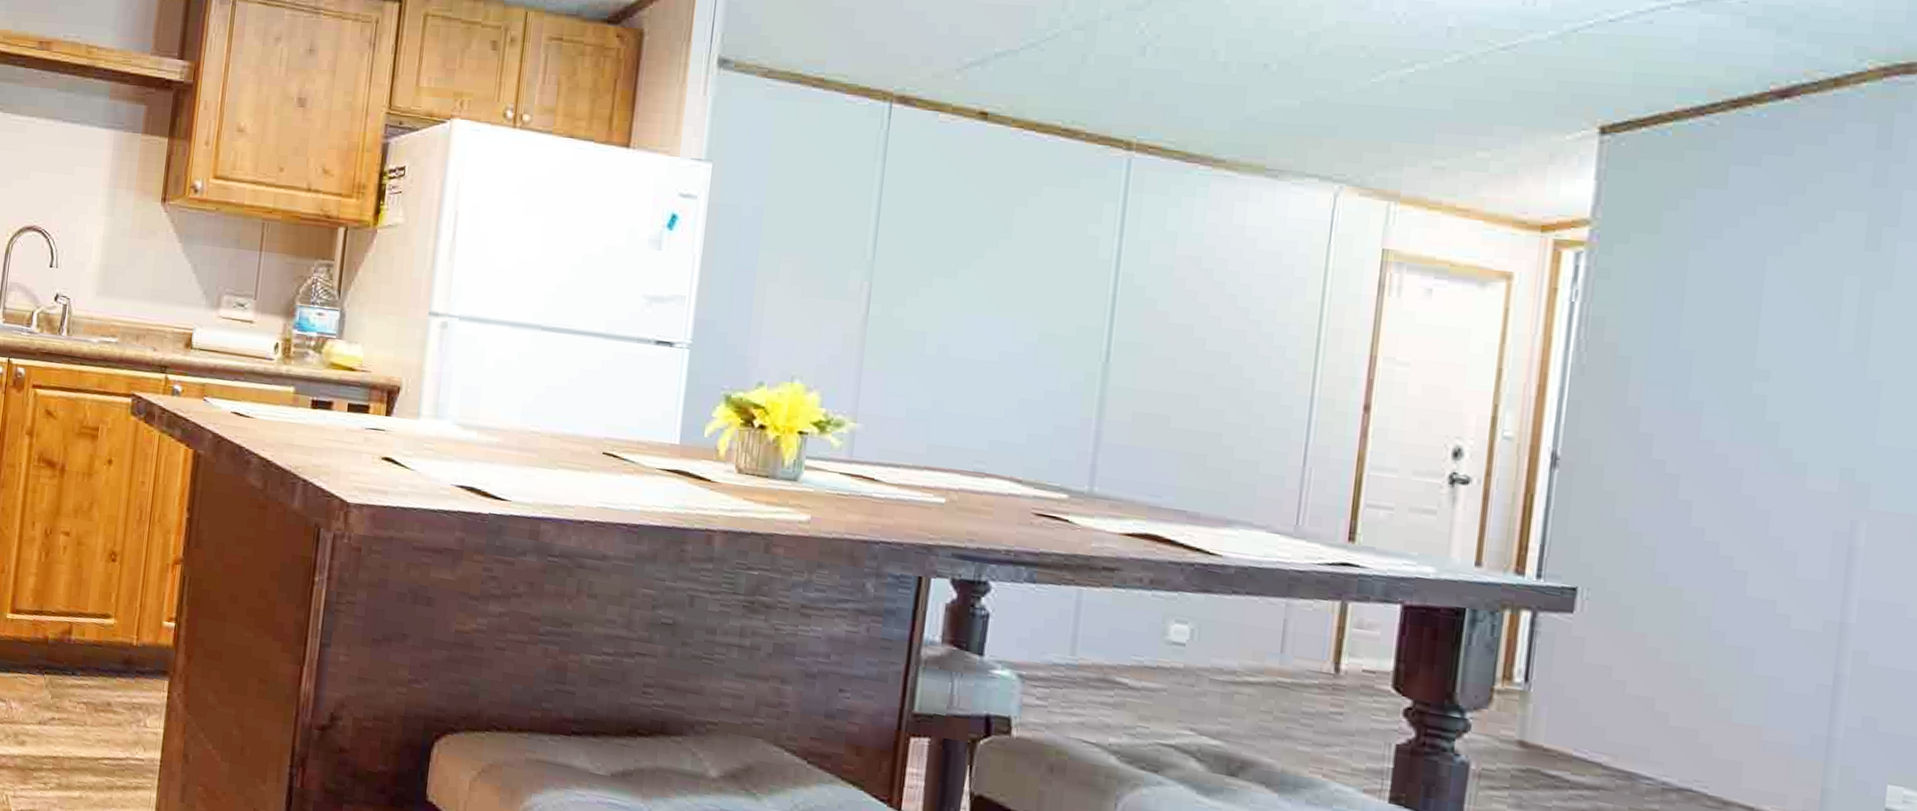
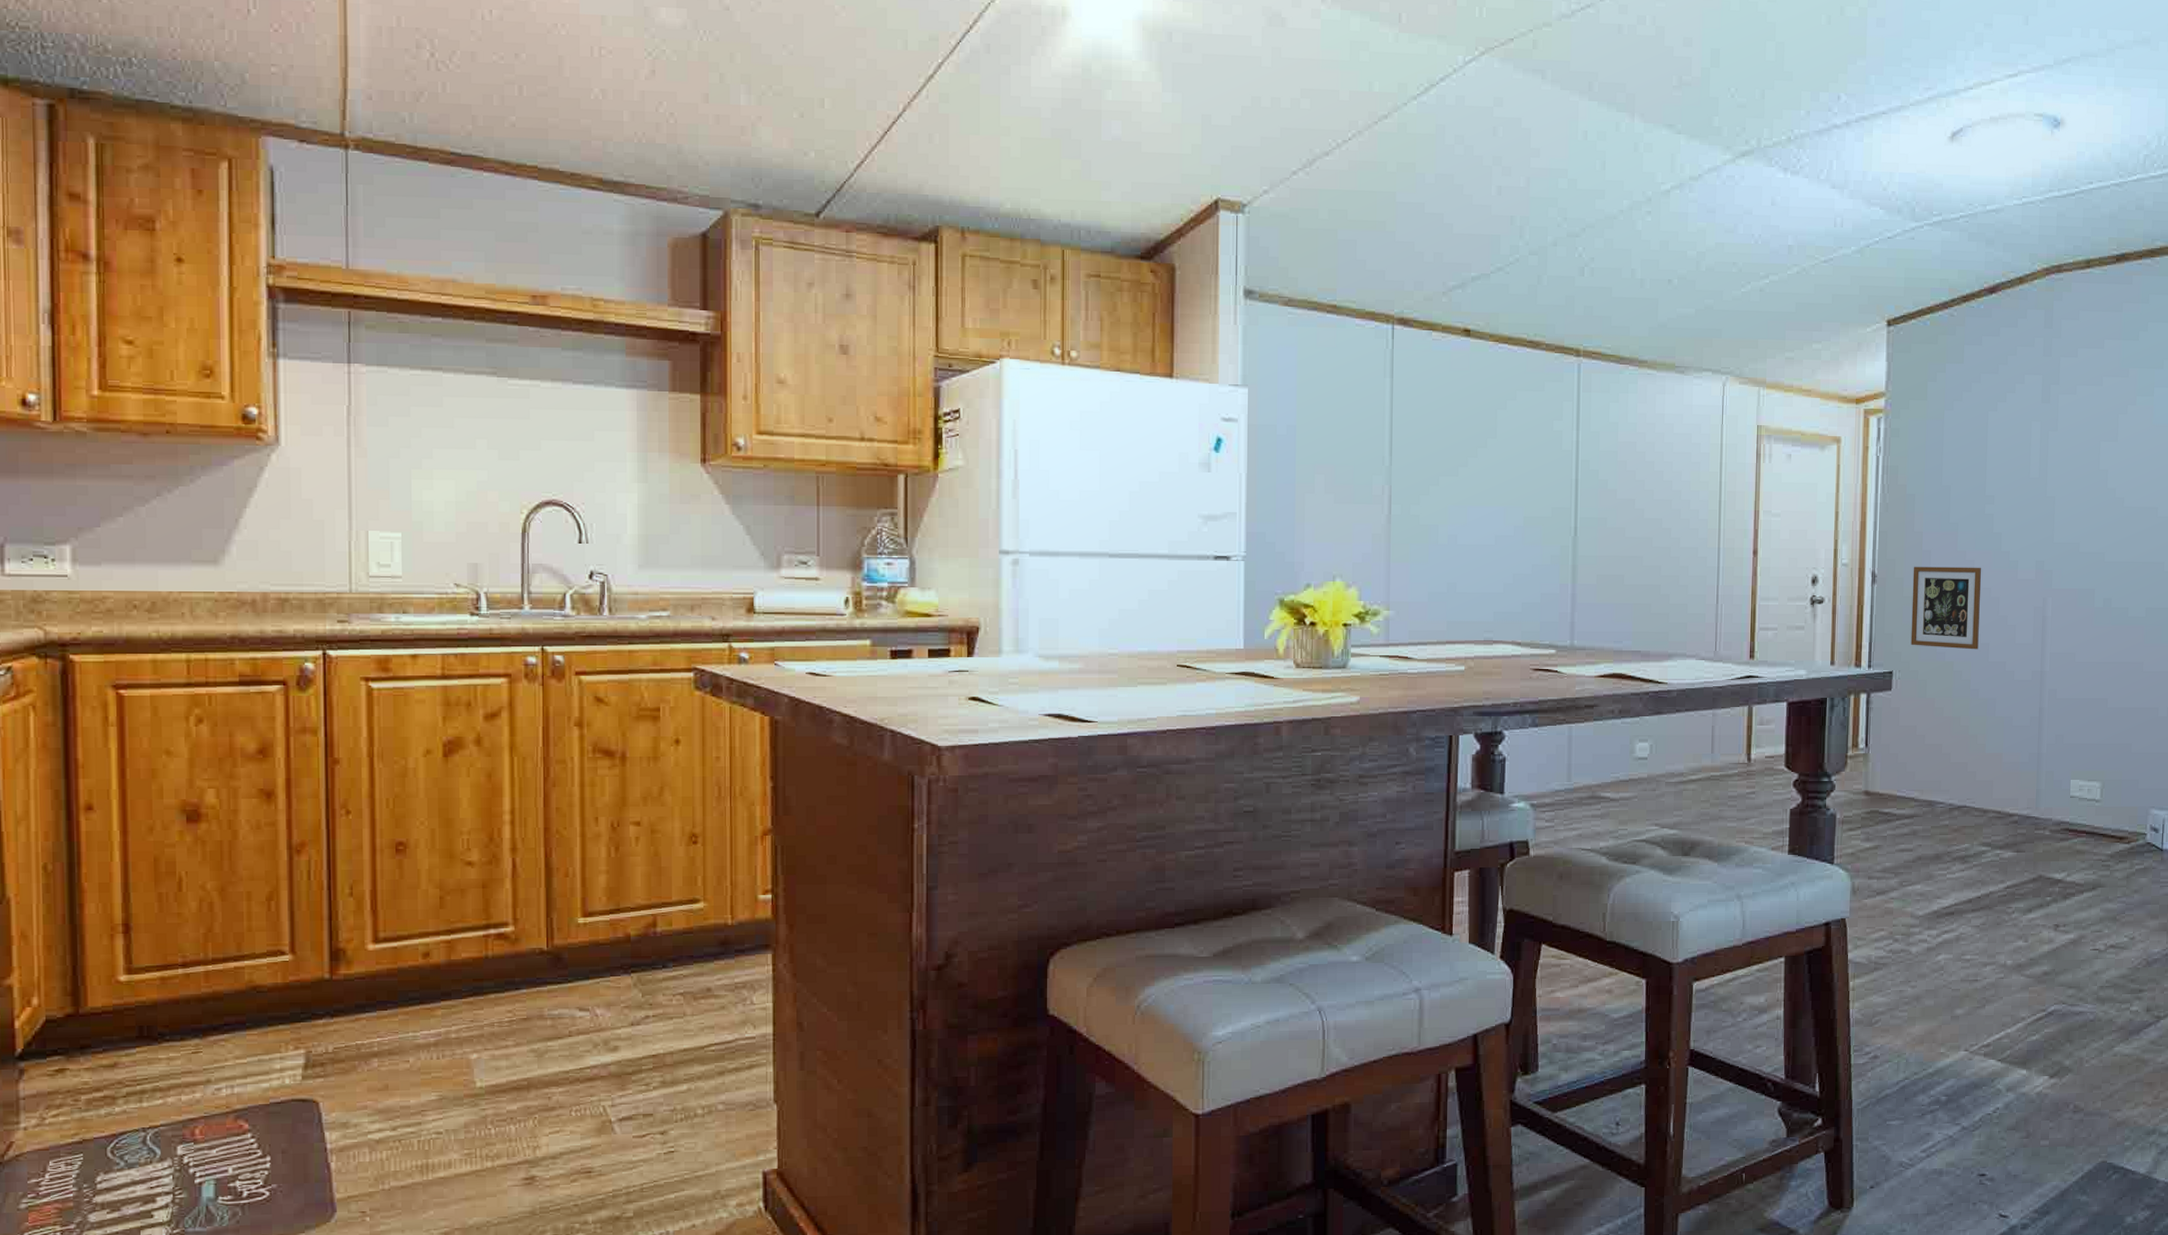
picture frame: none [1610,452,1742,578] -> present [1910,566,1982,650]

